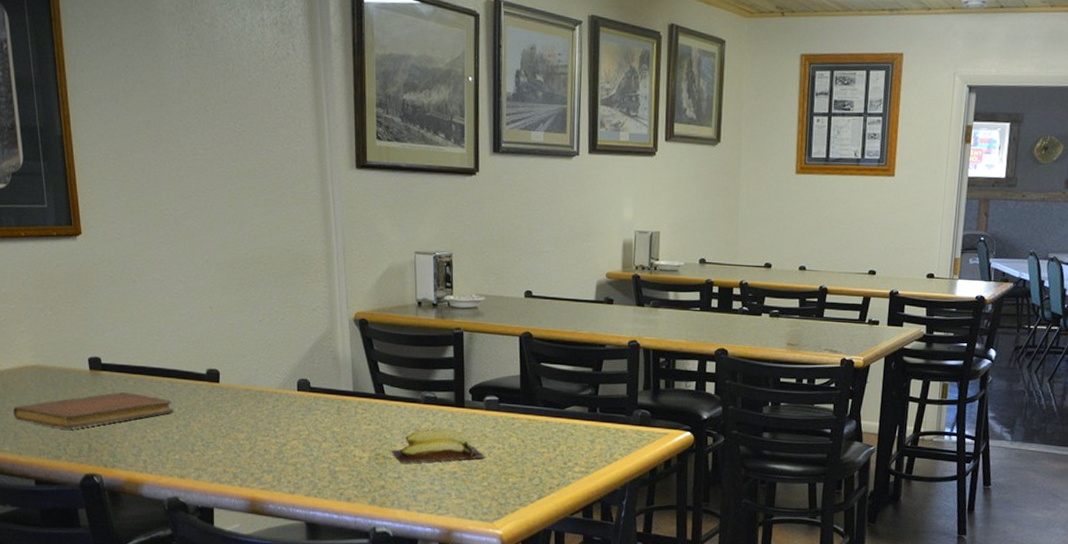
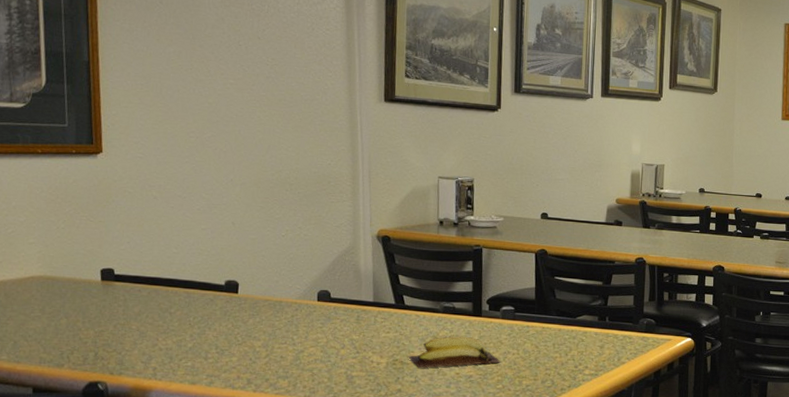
notebook: present [13,391,174,430] -> none [14,301,188,338]

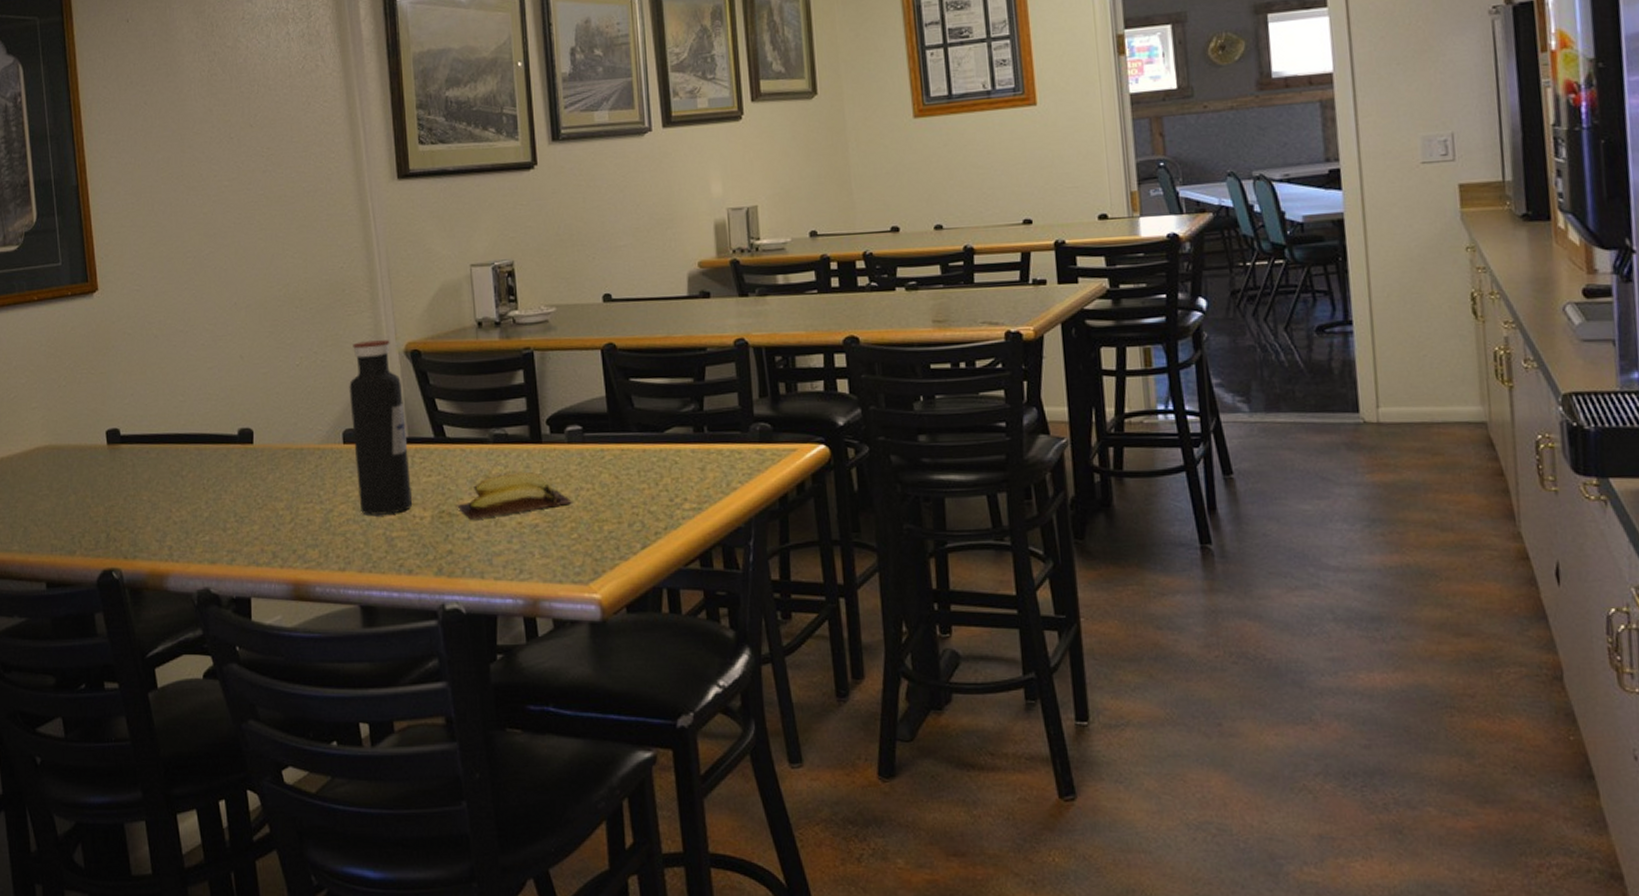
water bottle: none [326,224,372,359] -> present [349,340,413,515]

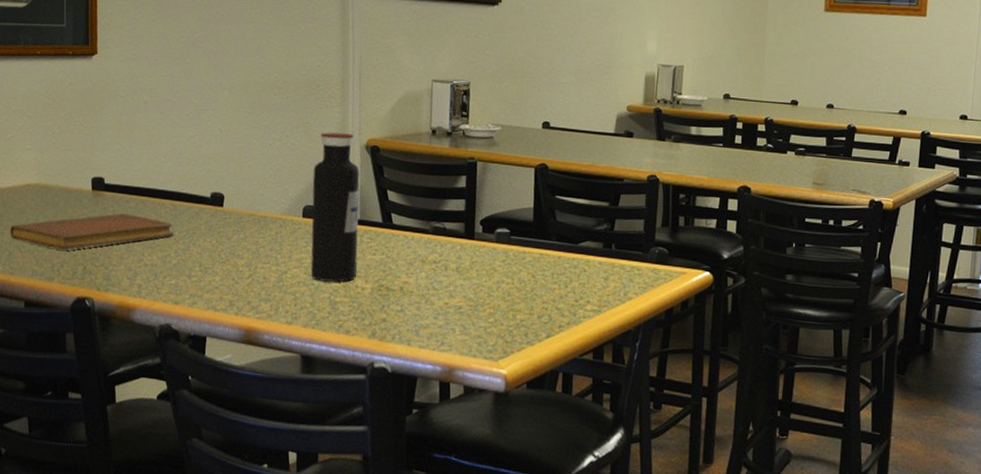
notebook: none [23,465,202,518] -> present [10,213,174,251]
banana: present [455,472,572,520] -> none [393,261,493,296]

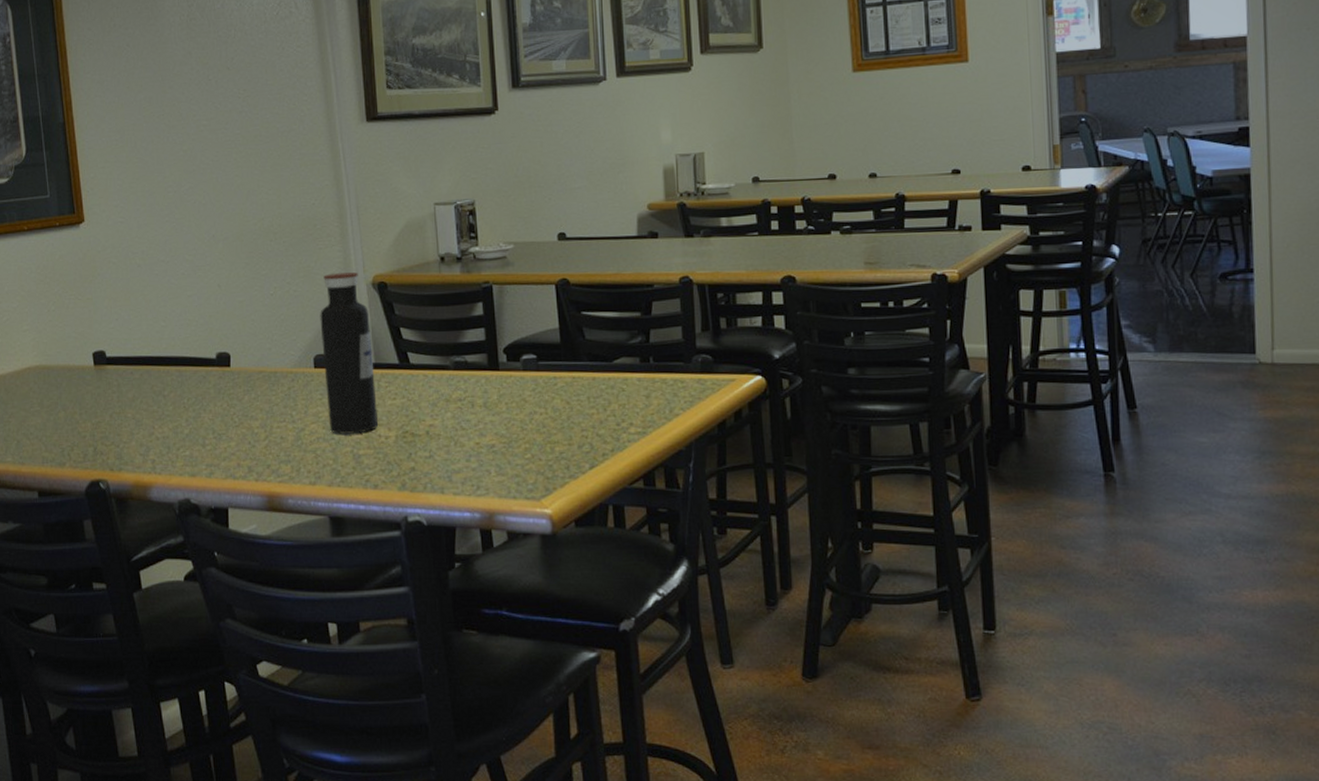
notebook: present [10,213,174,251] -> none [16,385,183,433]

